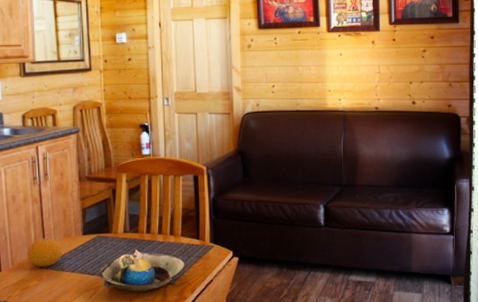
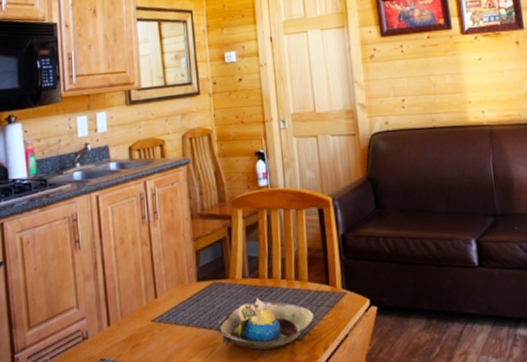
fruit: present [27,238,63,267] -> none [137,285,176,320]

